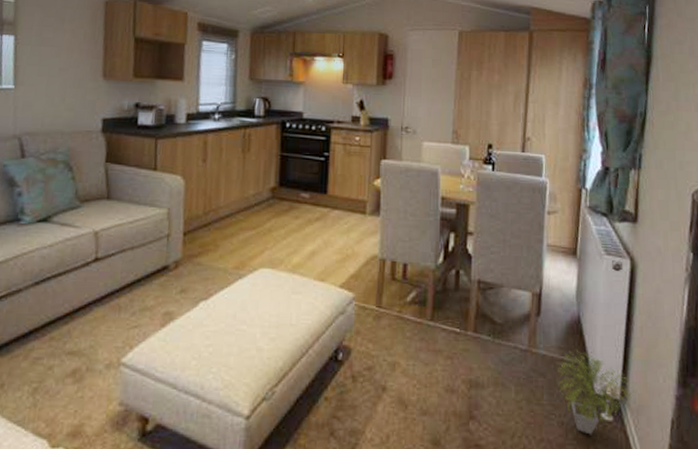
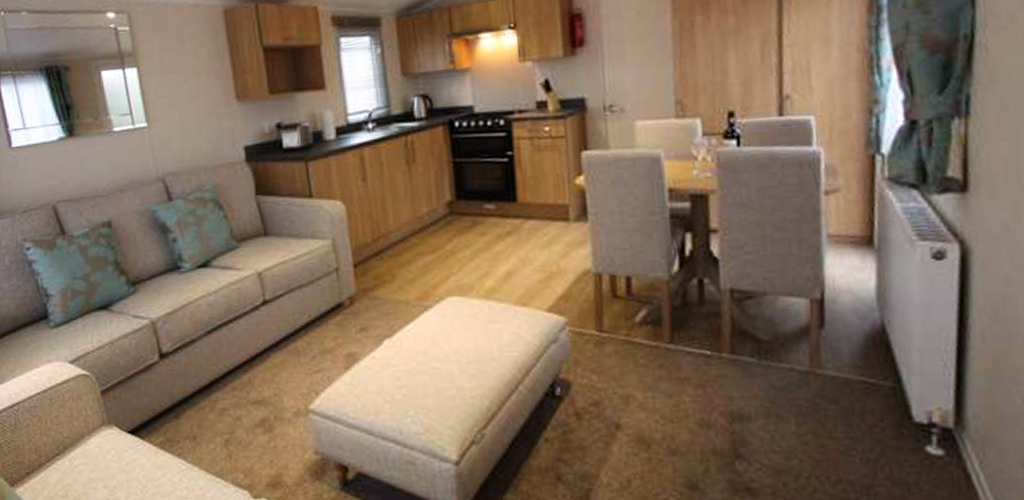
potted plant: present [556,350,636,435] -> none [853,368,978,474]

